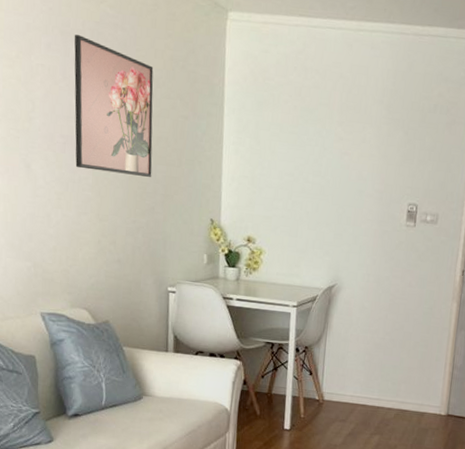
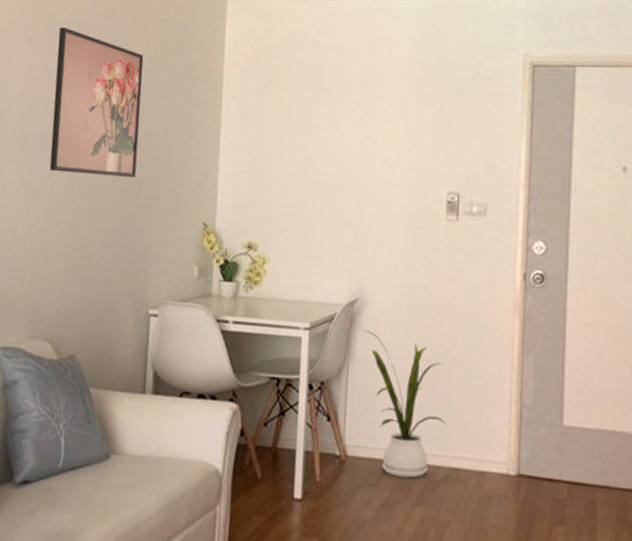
house plant: none [338,308,398,416] -> present [363,329,446,478]

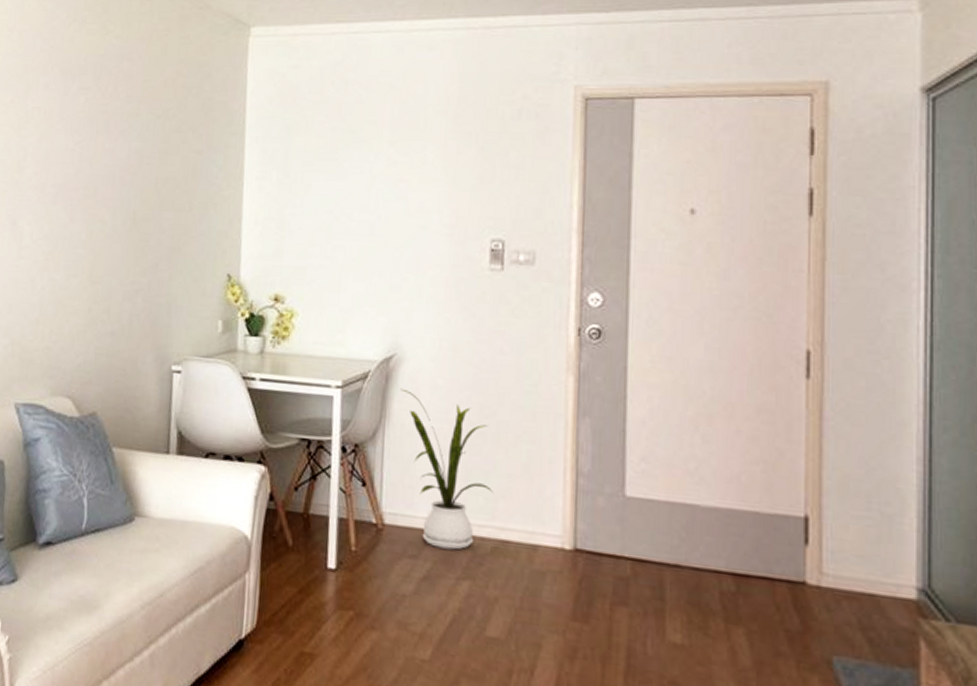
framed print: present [49,27,144,177] -> none [67,71,163,227]

